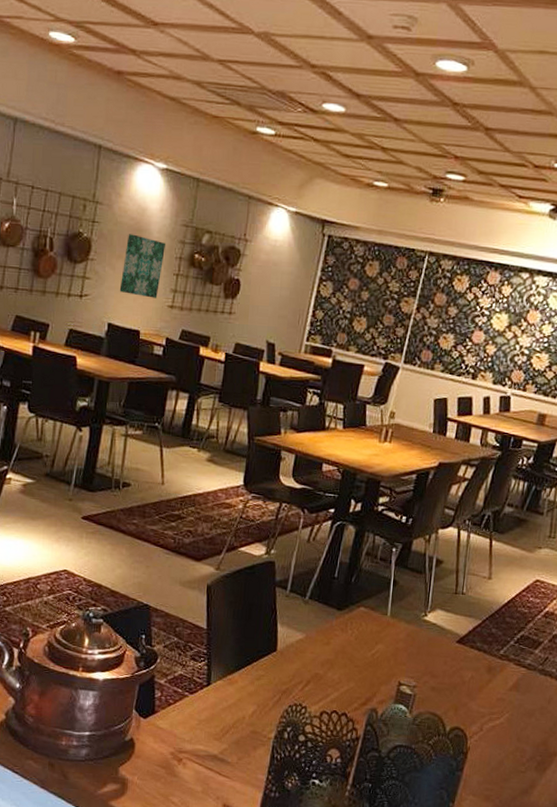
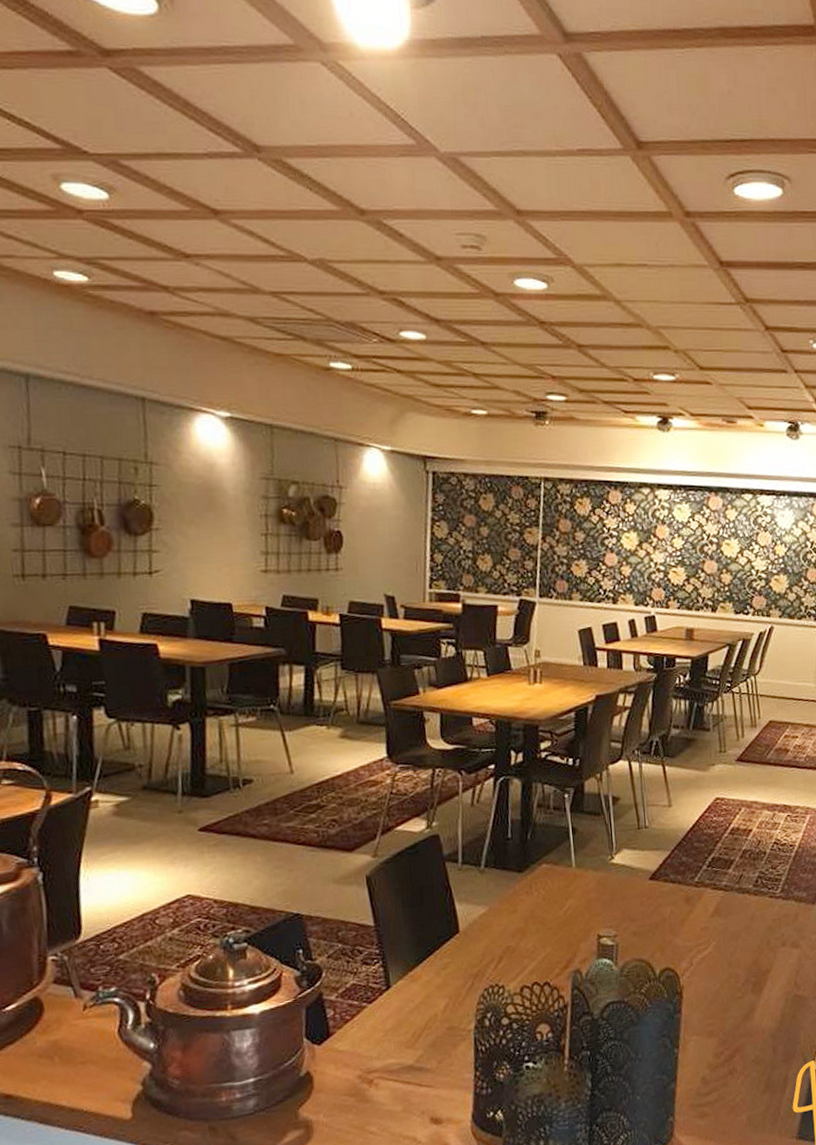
wall art: present [119,234,167,298] -> none [196,494,247,565]

